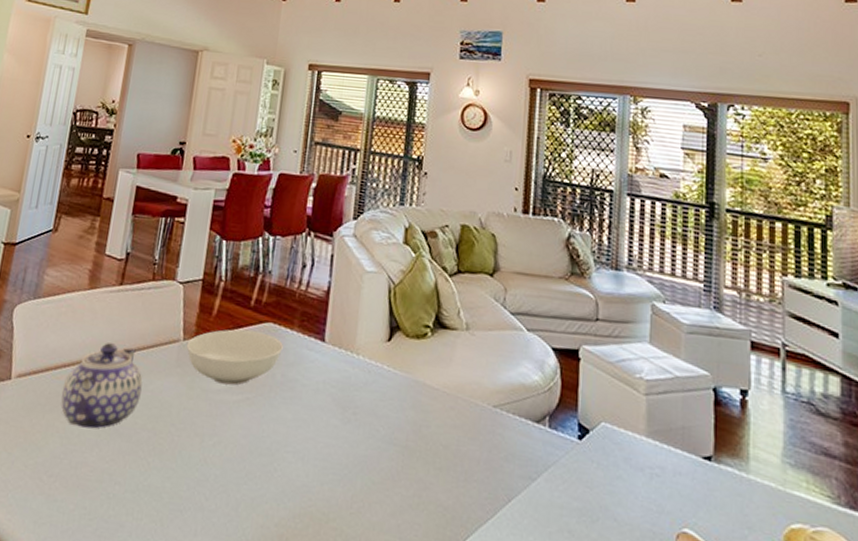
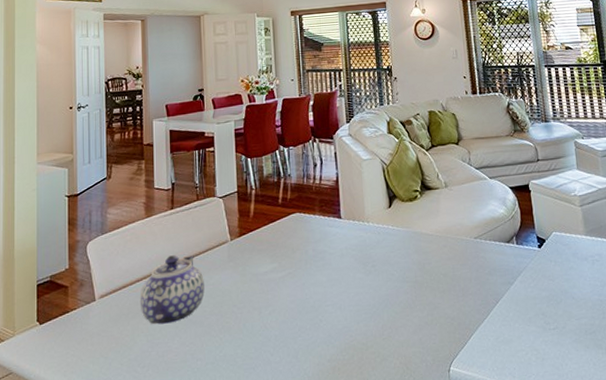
bowl: present [186,329,283,385] -> none [234,221,310,267]

